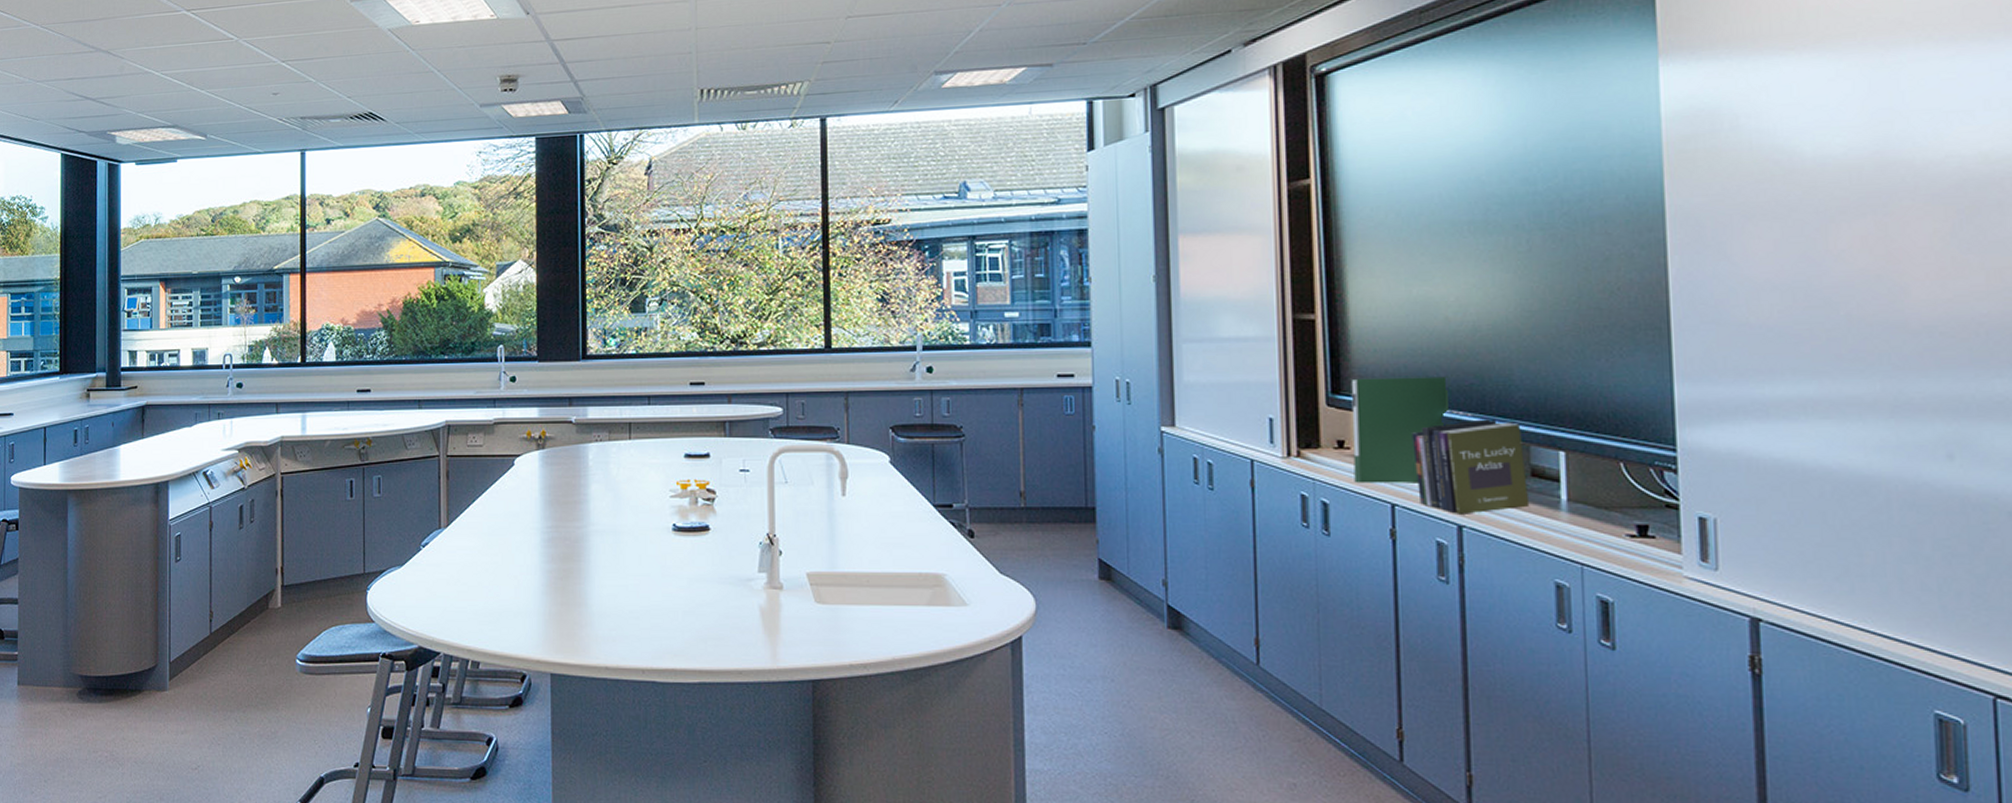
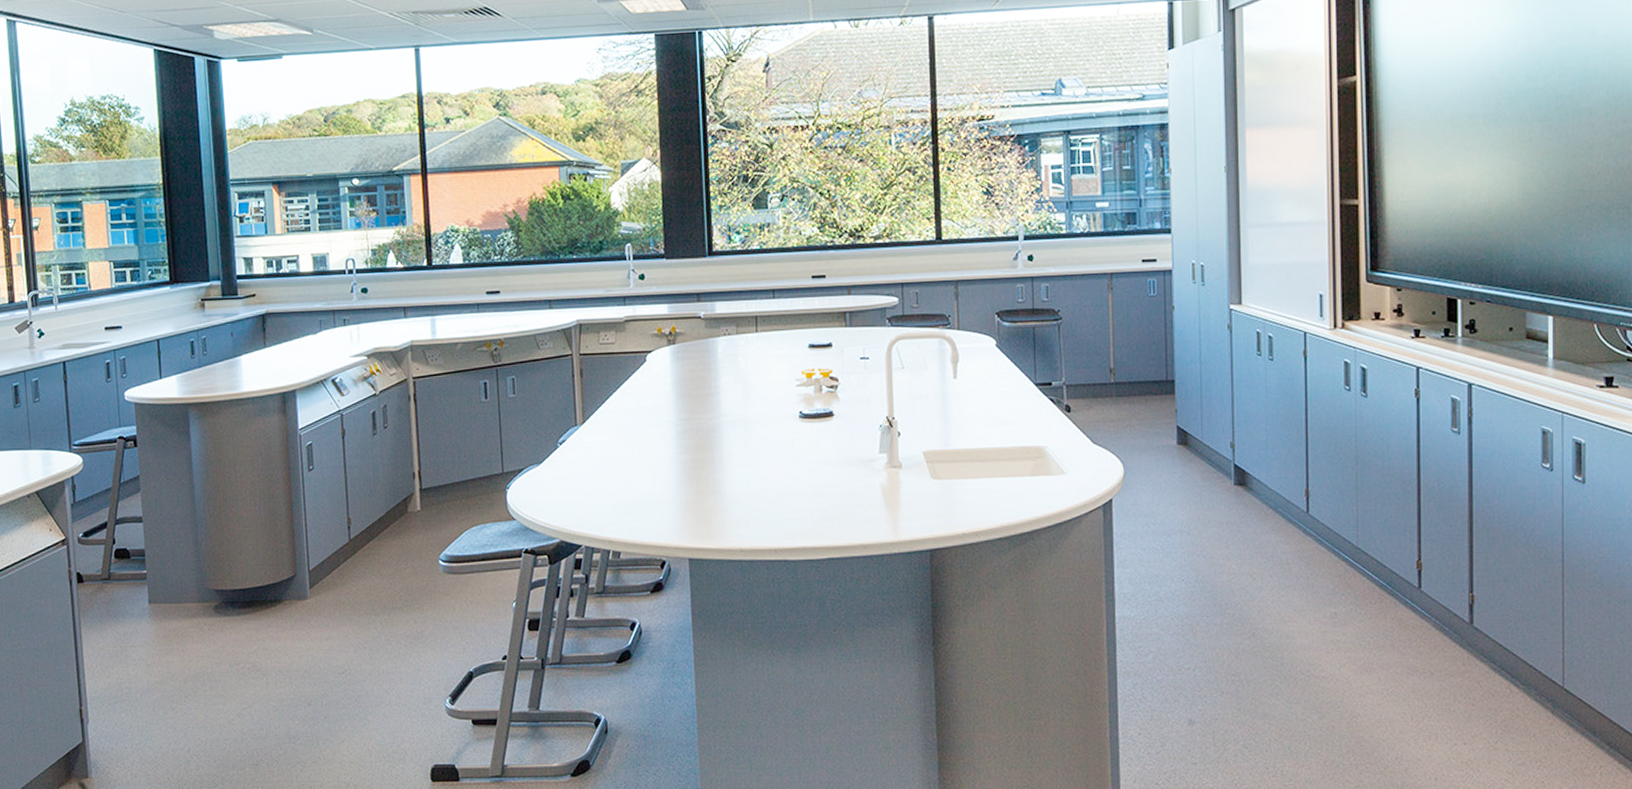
binder: present [1350,376,1453,484] -> none [1386,253,1466,350]
books: present [1412,419,1530,514] -> none [1434,290,1525,374]

